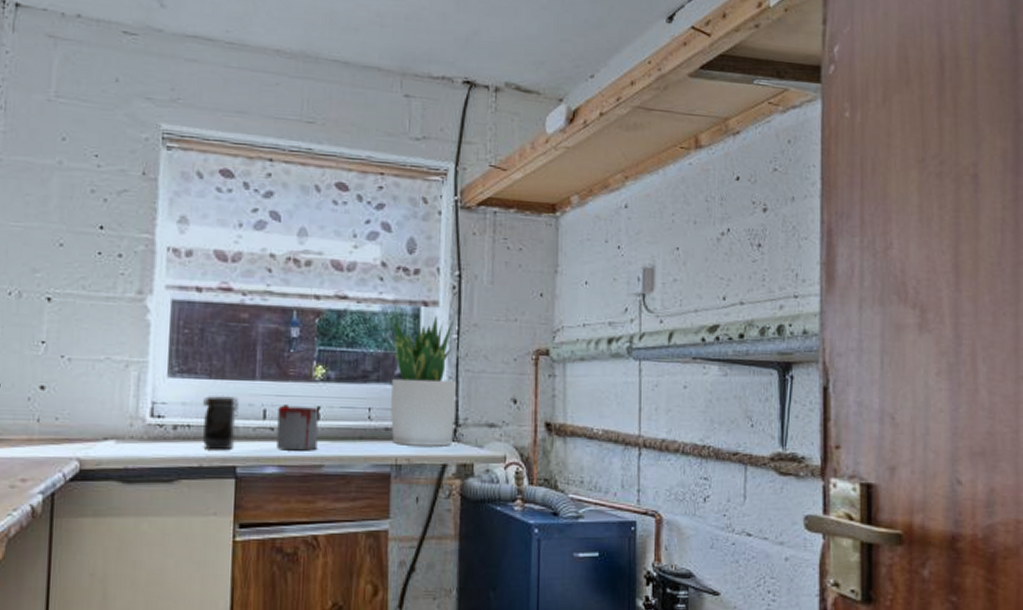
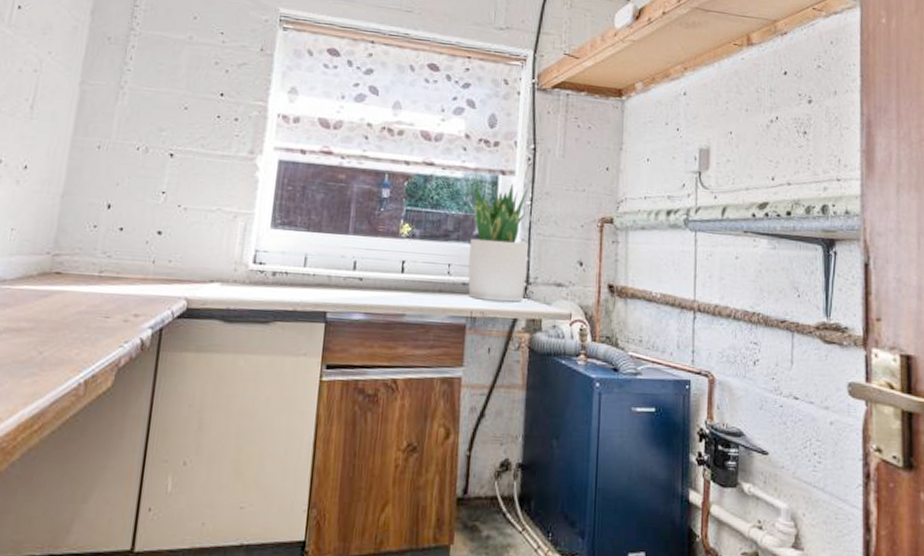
jar: present [203,395,239,449] -> none [298,246,333,296]
paint can: present [276,403,319,451] -> none [364,256,404,301]

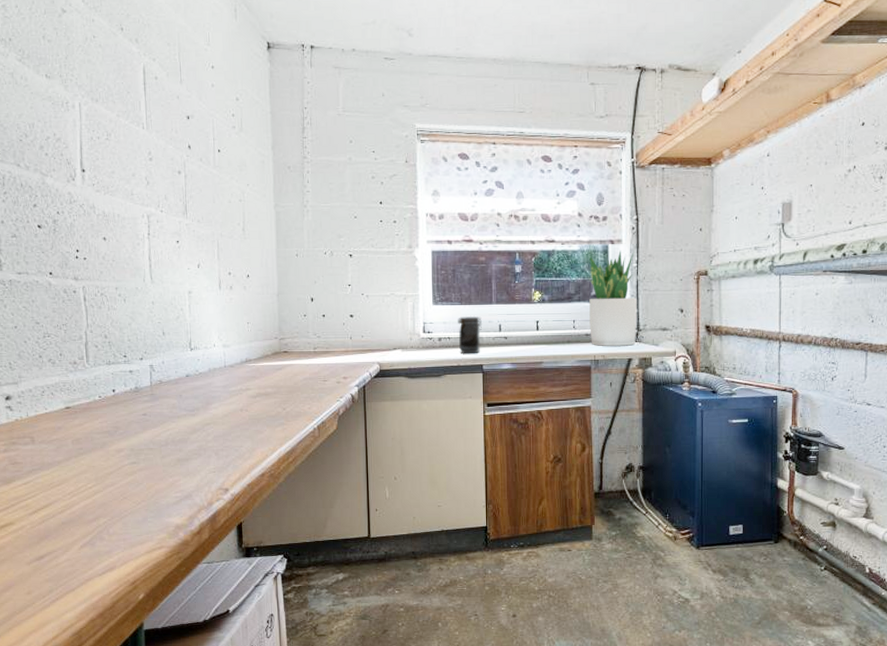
jar: none [298,246,333,296] -> present [458,315,482,353]

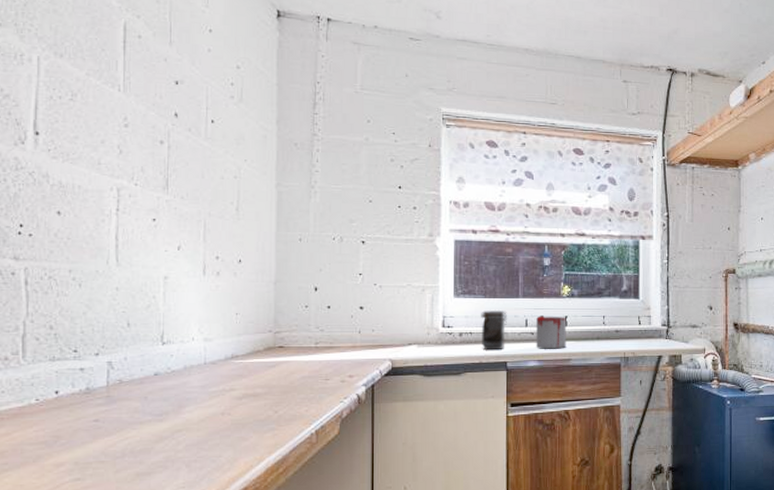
paint can: none [509,319,538,353] -> present [536,314,566,349]
planter: present [587,250,637,346] -> none [618,246,667,343]

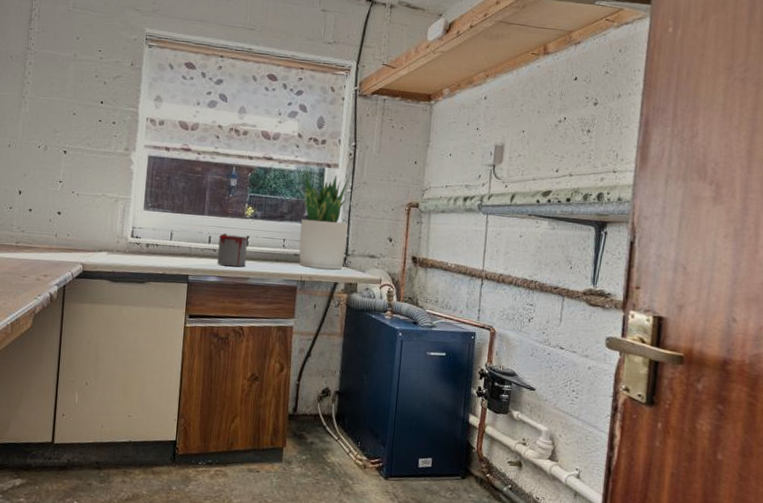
jar: present [481,309,507,349] -> none [166,224,192,263]
planter: none [618,246,667,343] -> present [299,174,350,270]

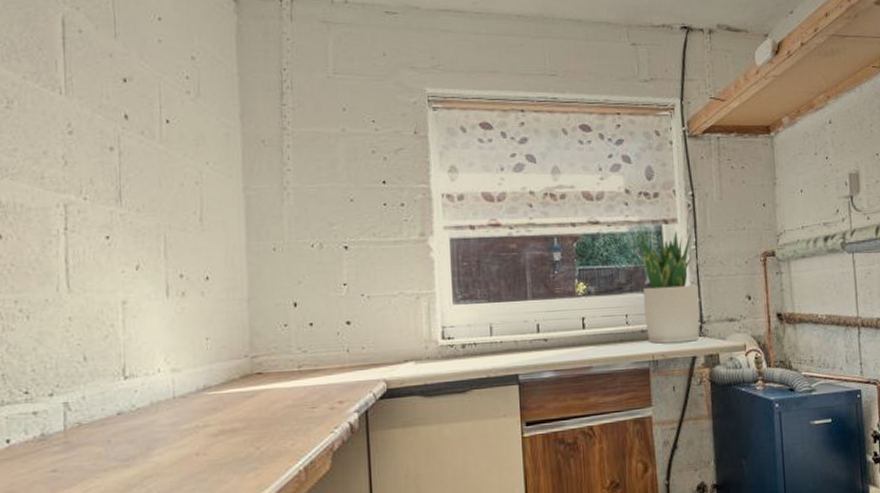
paint can: present [217,233,248,268] -> none [549,317,586,357]

